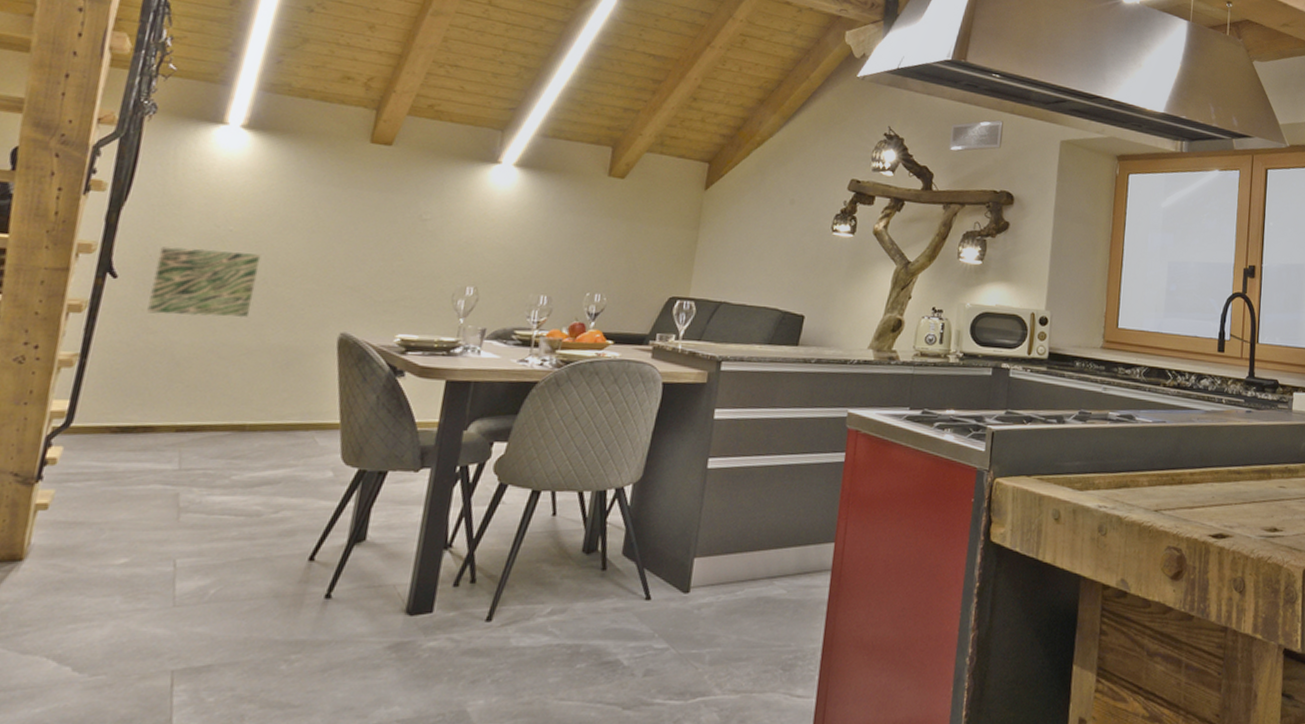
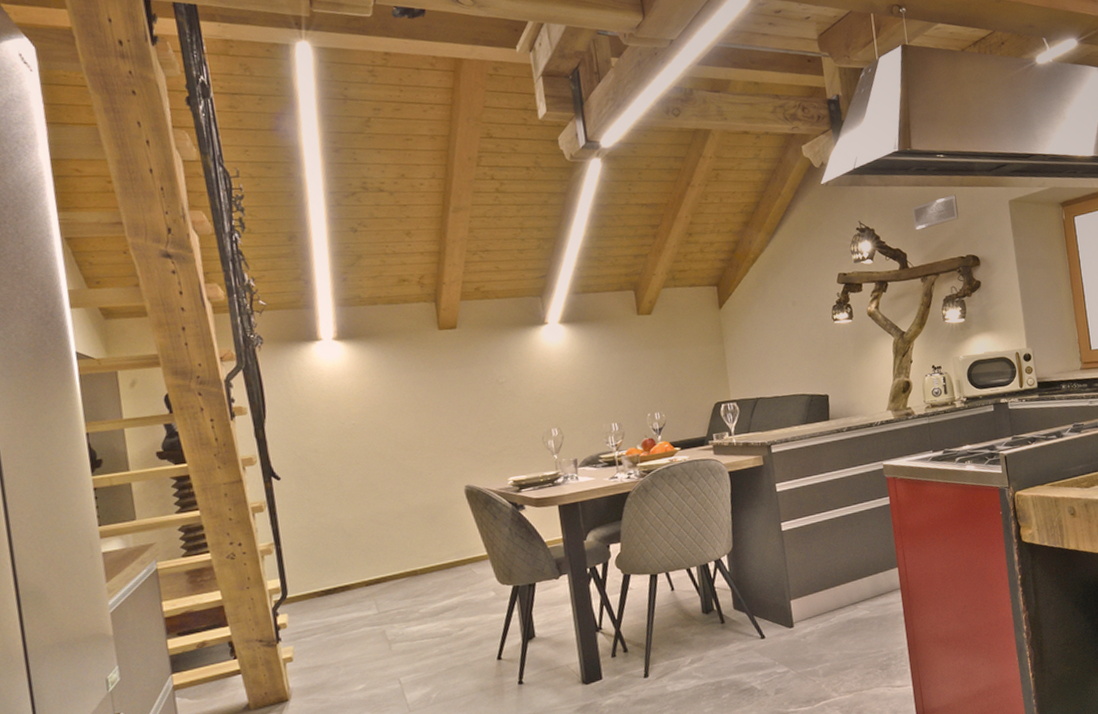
wall art: present [147,247,261,318] -> none [305,438,391,502]

